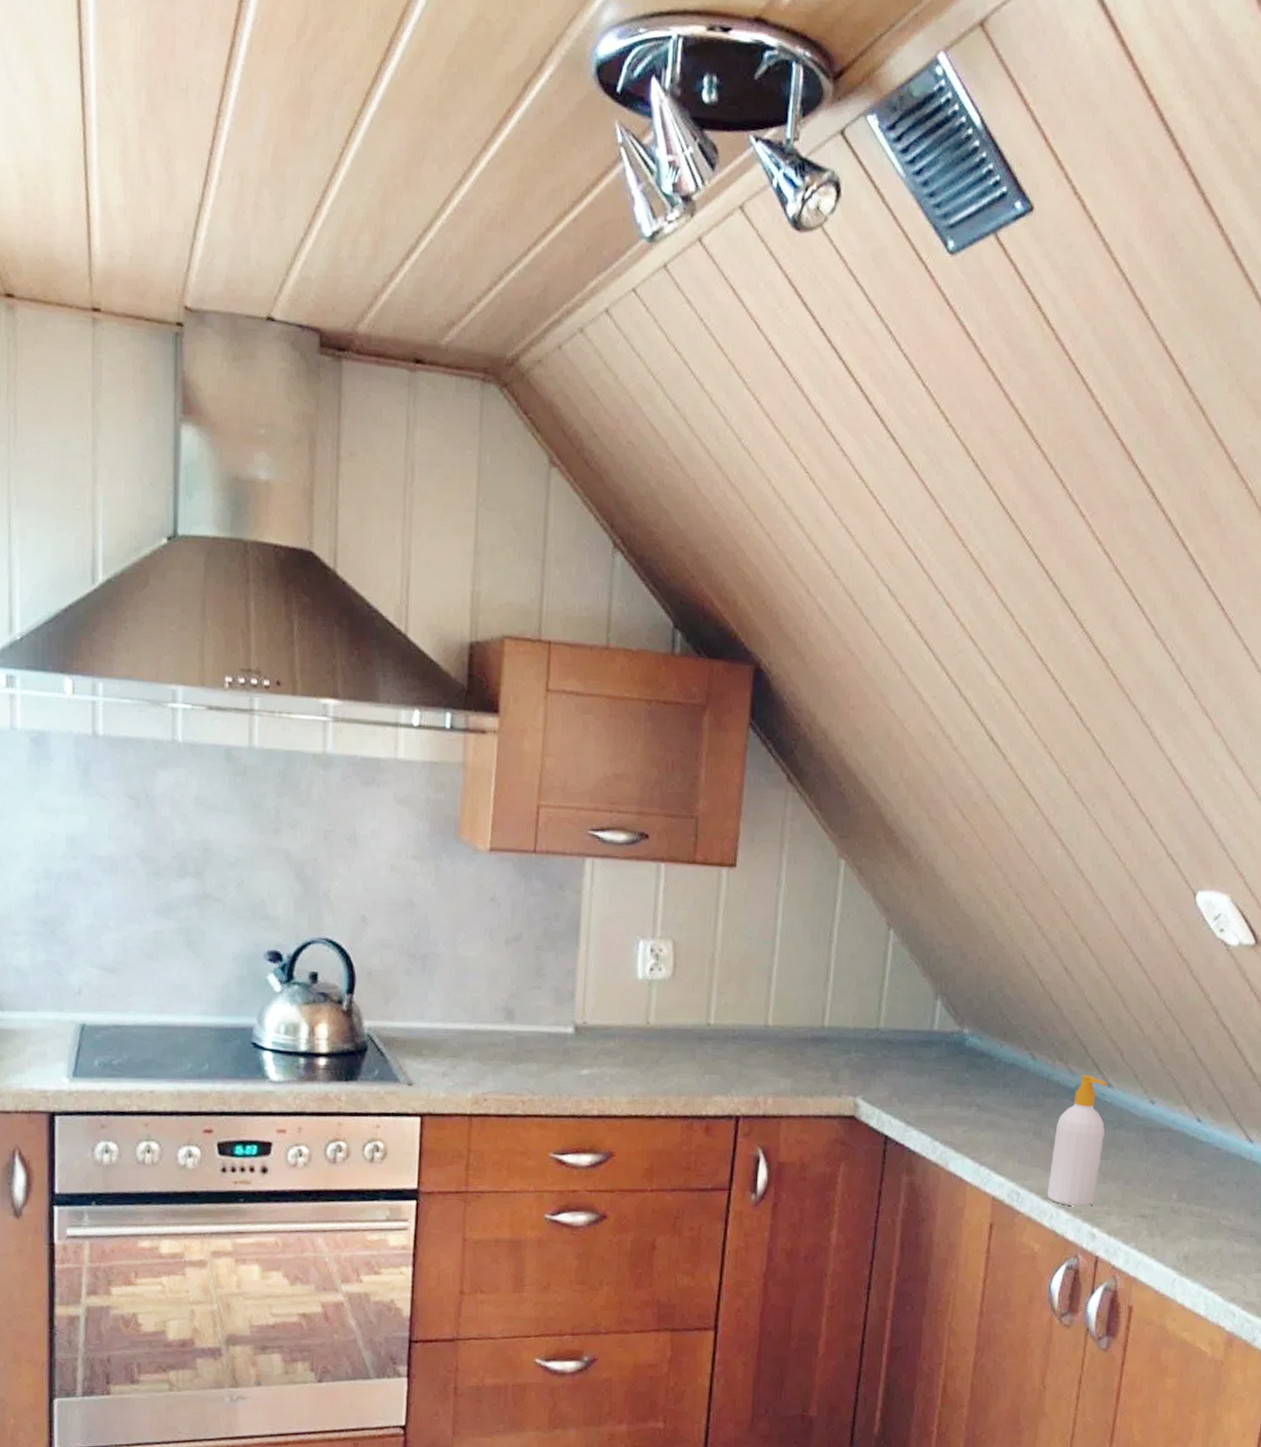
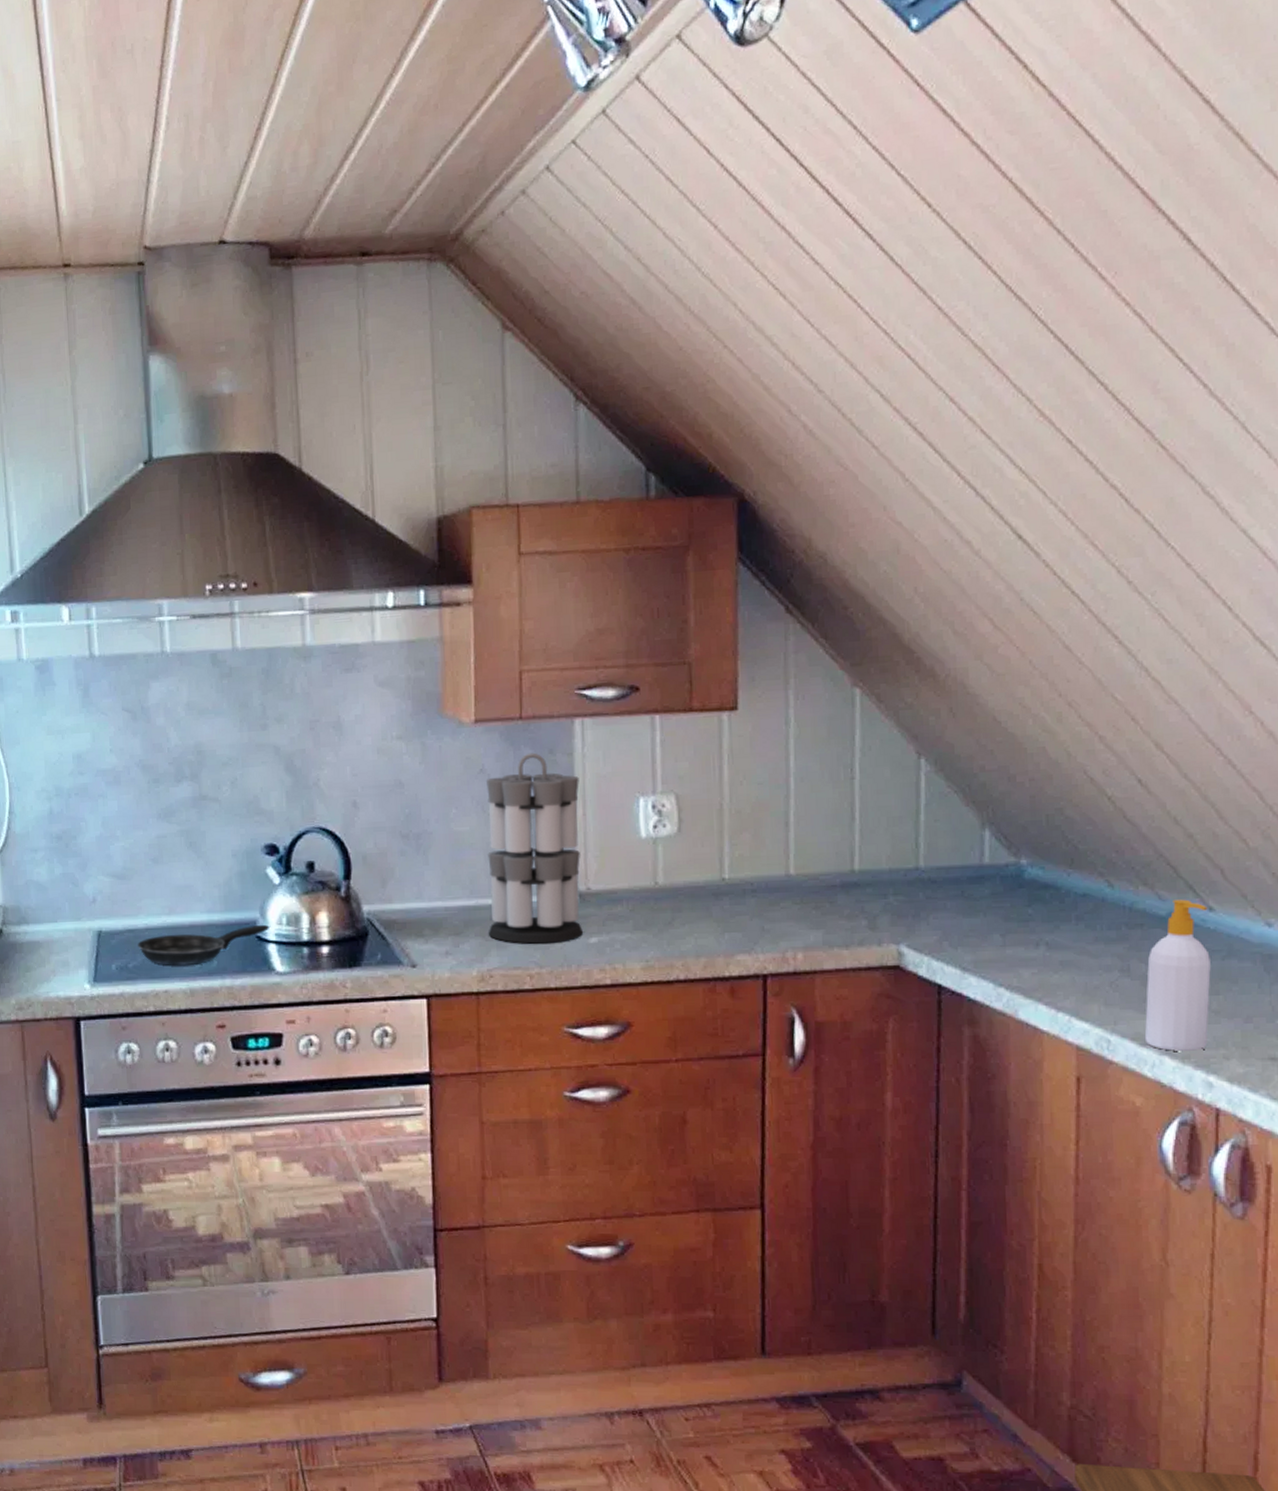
frying pan: none [124,1031,267,1067] -> present [138,924,270,966]
spice rack: none [485,886,585,1072] -> present [487,752,583,944]

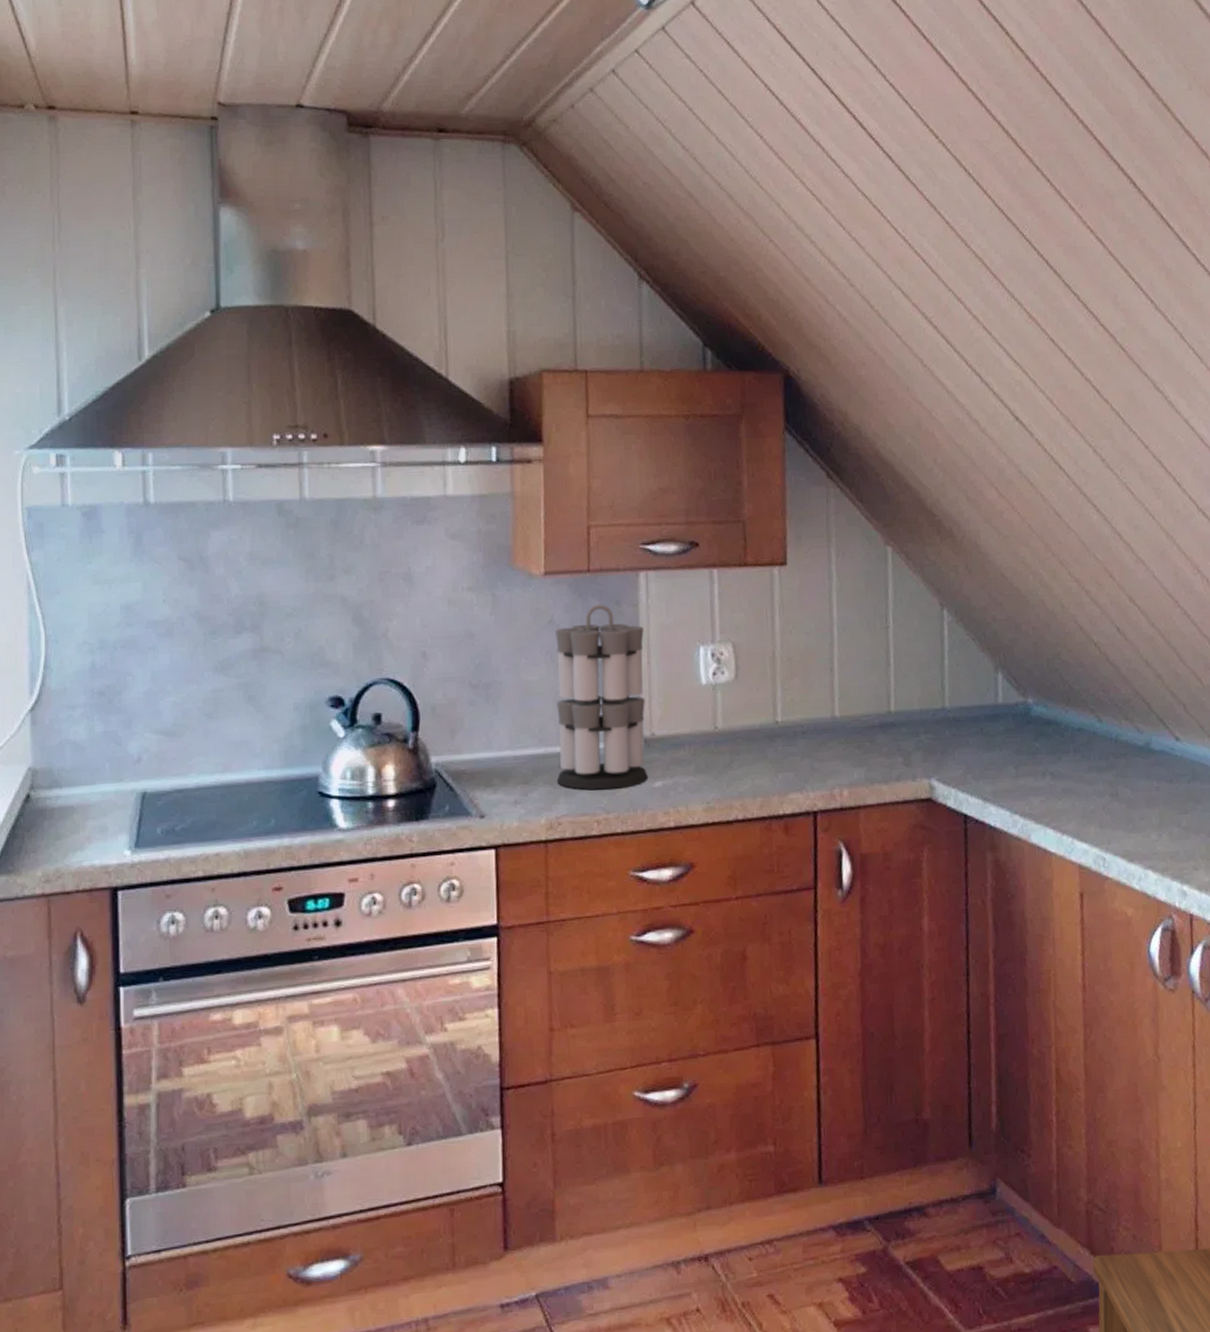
frying pan: present [138,924,270,966] -> none [187,779,333,827]
soap bottle: present [1144,899,1211,1052] -> none [1131,731,1181,866]

